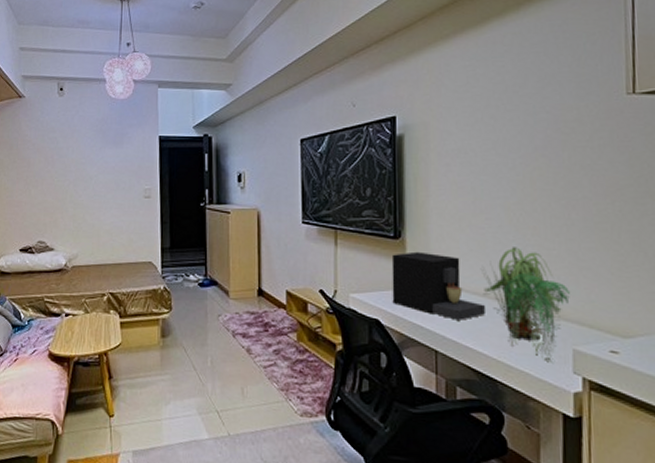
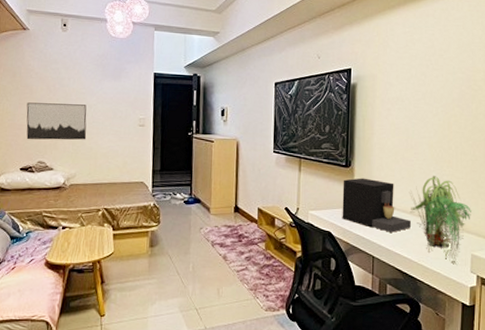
wall art: none [24,176,88,218] -> present [26,102,87,140]

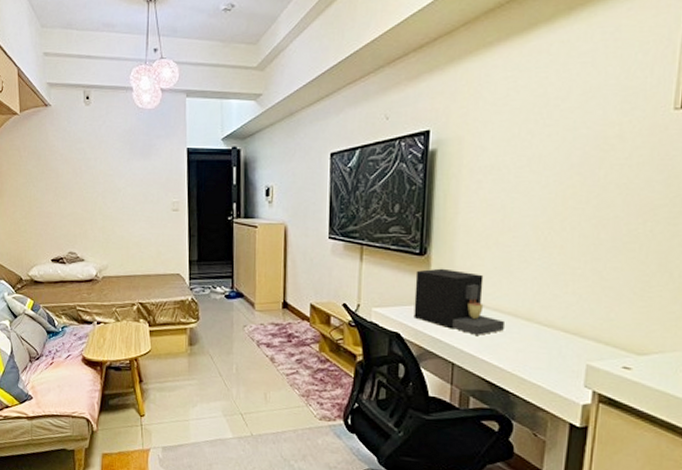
wall art: present [26,102,87,140] -> none [54,188,117,229]
plant: present [409,176,471,265] -> none [503,265,590,377]

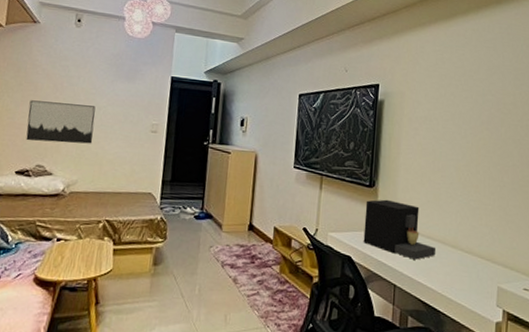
wall art: none [54,188,117,229] -> present [26,100,96,144]

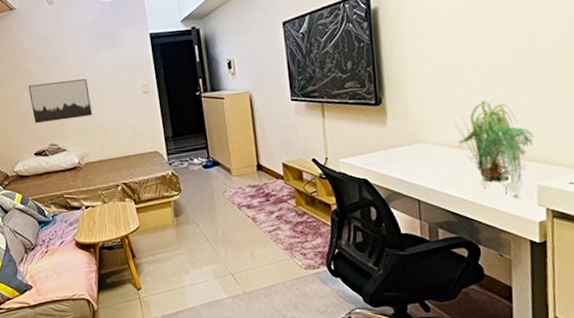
coffee maker: present [363,199,437,260] -> none [374,114,461,172]
plant: none [434,201,498,297] -> present [454,101,534,199]

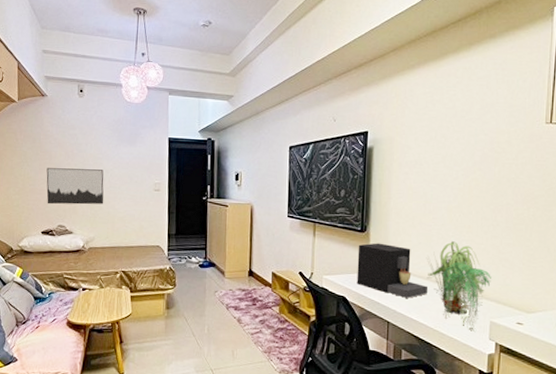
coffee maker: none [374,114,461,172] -> present [356,243,429,298]

